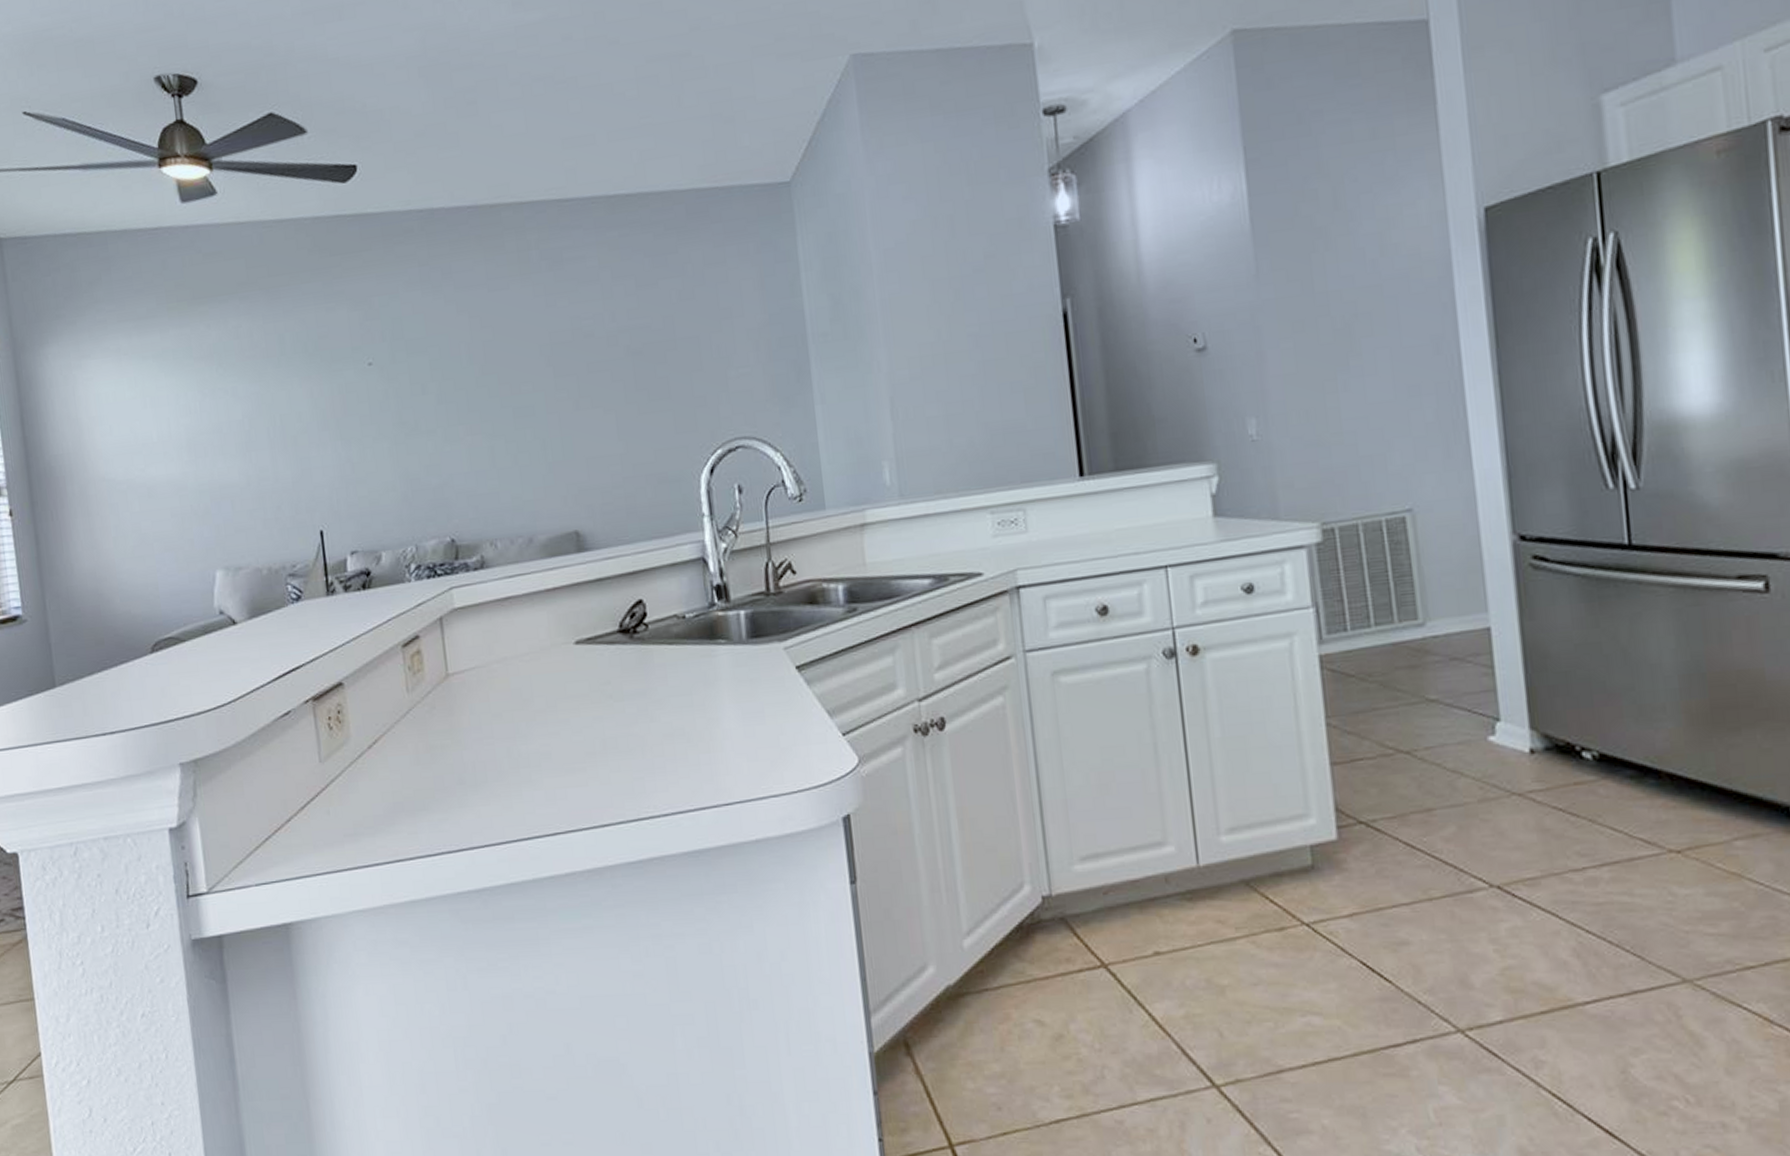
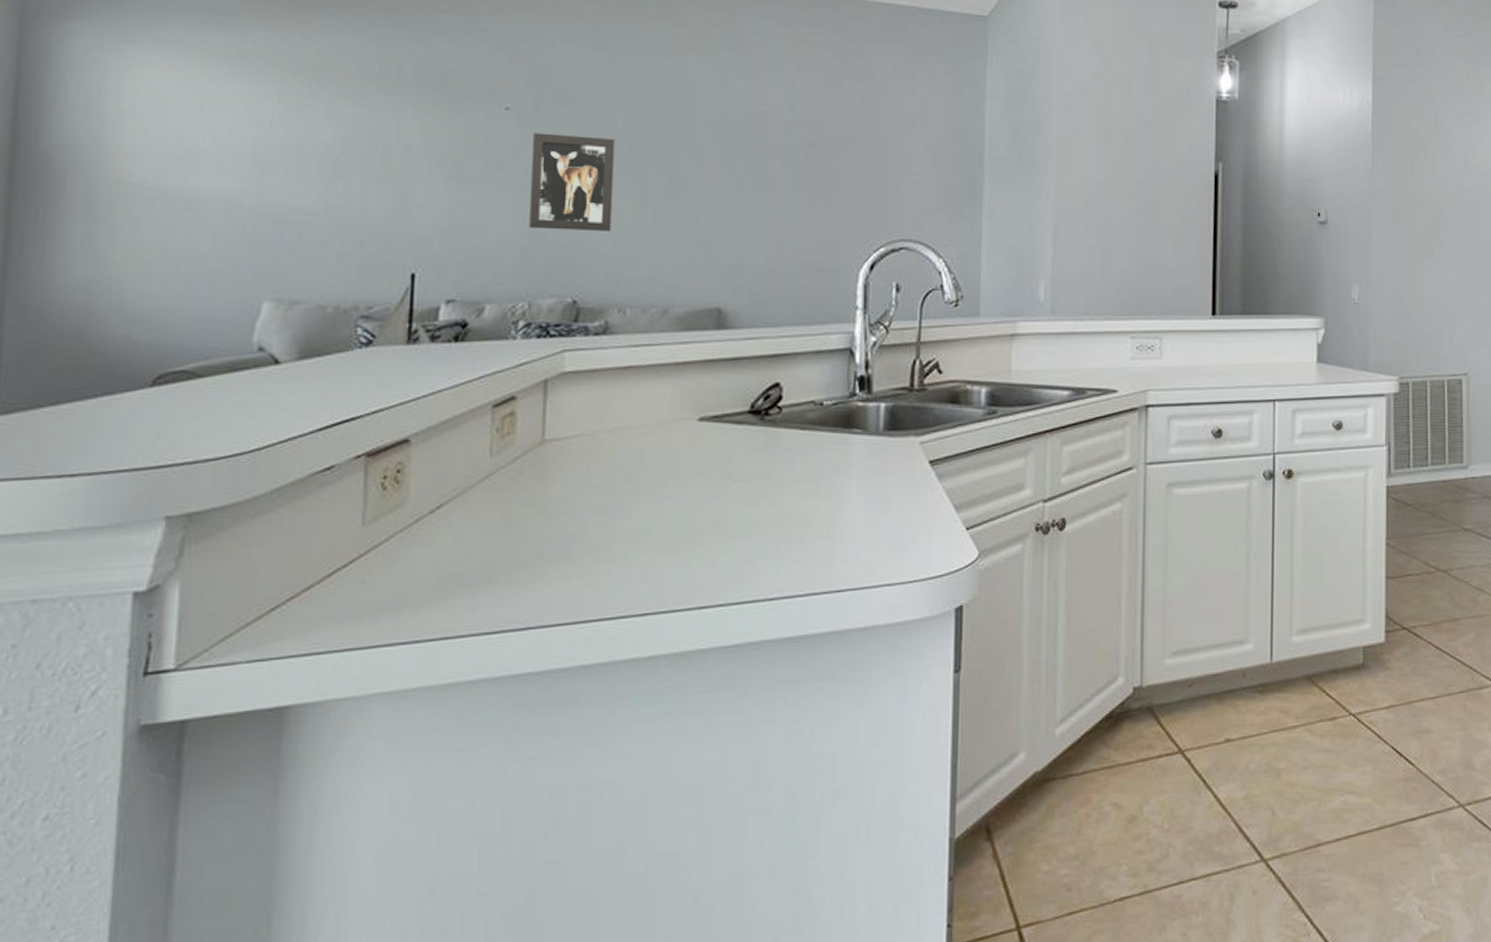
wall art: none [394,377,473,475] -> present [529,133,615,231]

